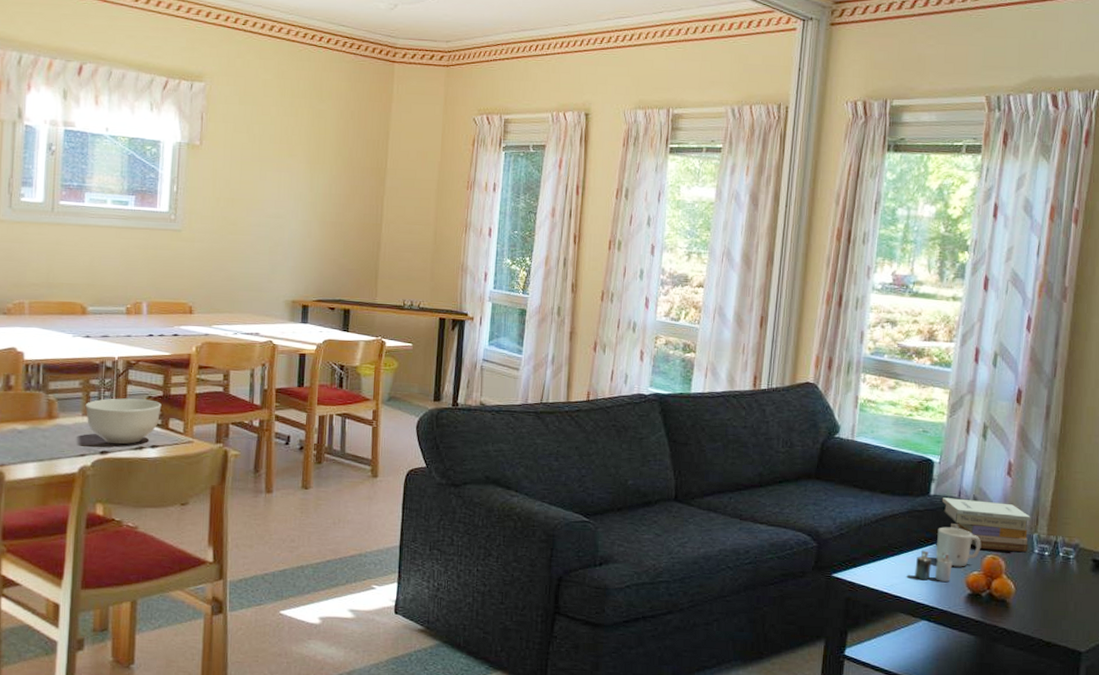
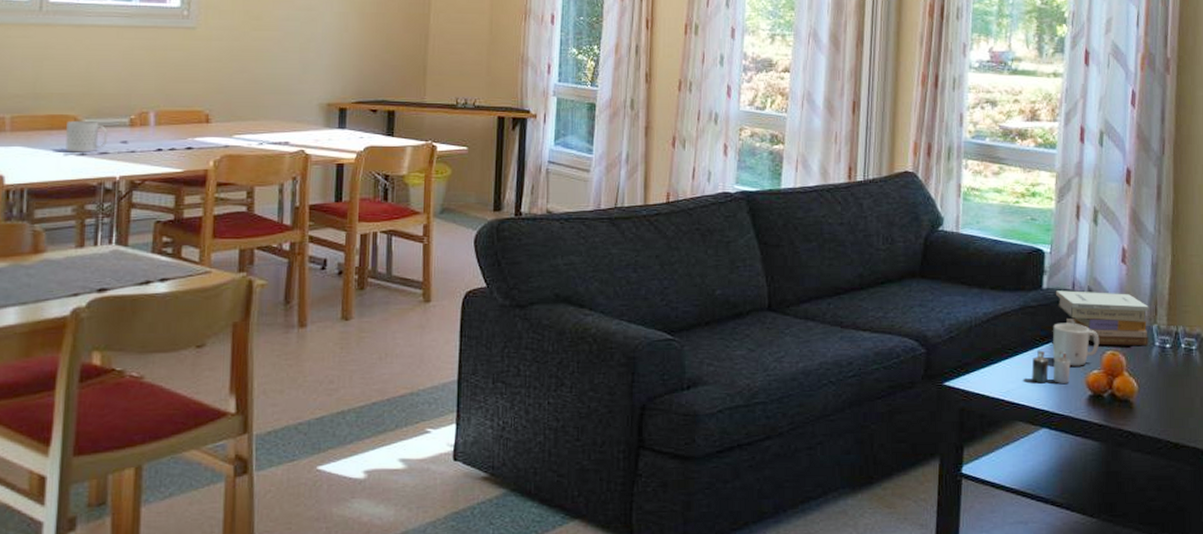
mug: none [74,307,108,335] -> present [65,120,108,152]
bowl: present [85,398,162,445] -> none [79,225,173,280]

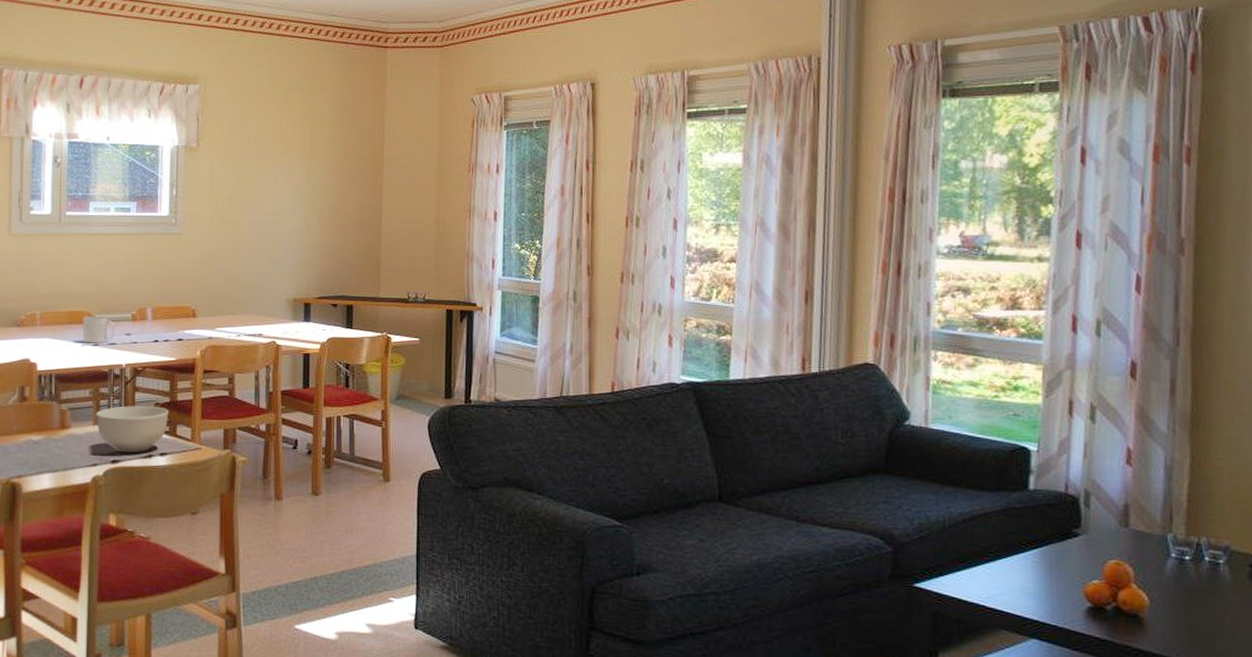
bowl: none [79,225,173,280] -> present [96,406,169,453]
candle: present [1031,350,1071,384] -> none [1017,555,1065,593]
mug: present [1052,323,1100,366] -> none [1041,527,1100,575]
books: present [1055,290,1149,345] -> none [1044,492,1162,556]

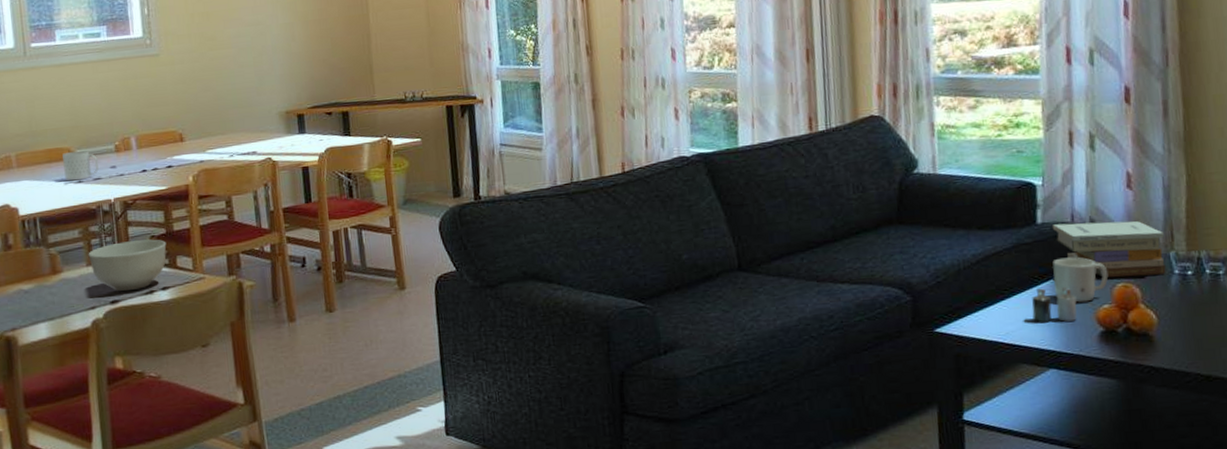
candle: none [1017,555,1065,593] -> present [1031,287,1077,323]
mug: none [1041,527,1100,575] -> present [1052,257,1108,303]
books: none [1044,492,1162,556] -> present [1052,221,1166,278]

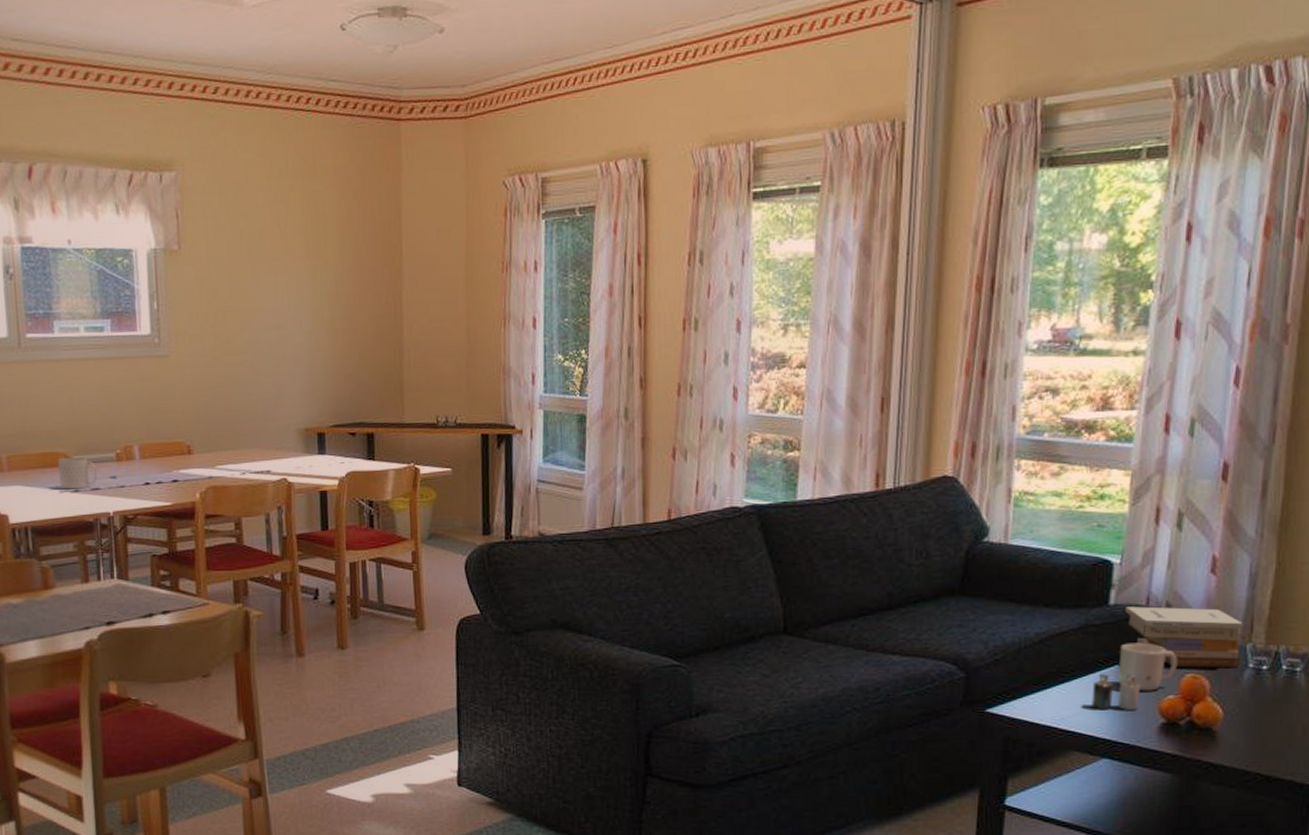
bowl: present [88,239,167,292] -> none [83,559,169,613]

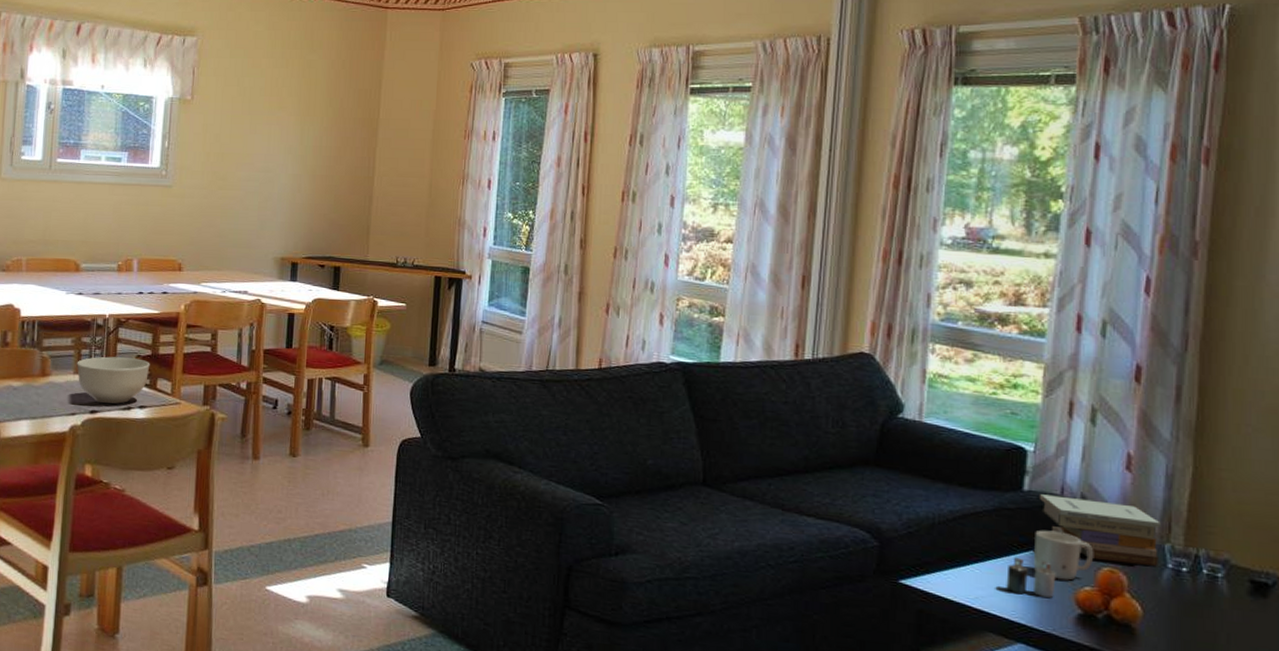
mug: present [58,456,97,490] -> none [67,264,100,292]
bowl: none [83,559,169,613] -> present [76,356,150,404]

